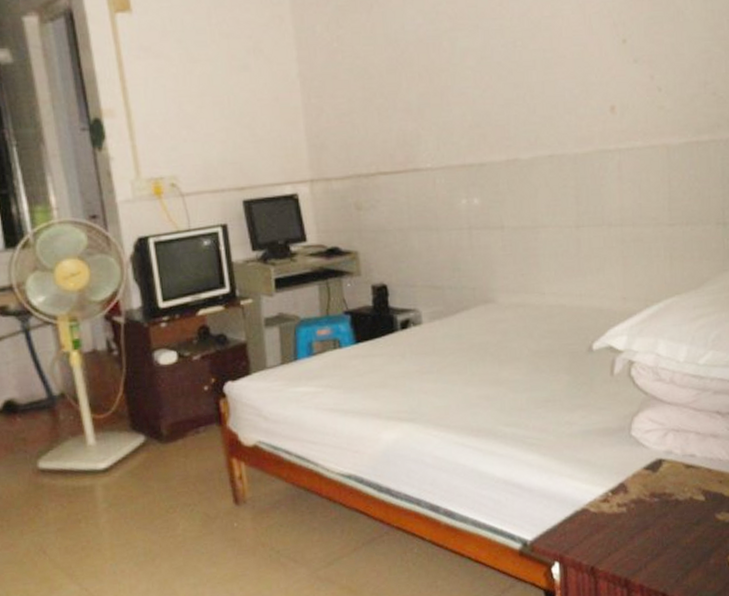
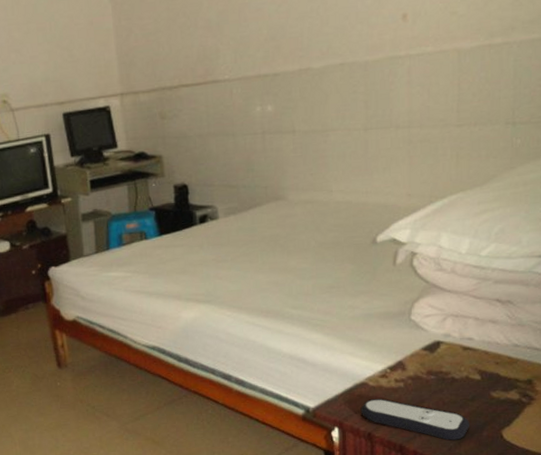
remote control: none [582,526,696,571] -> present [360,398,469,440]

